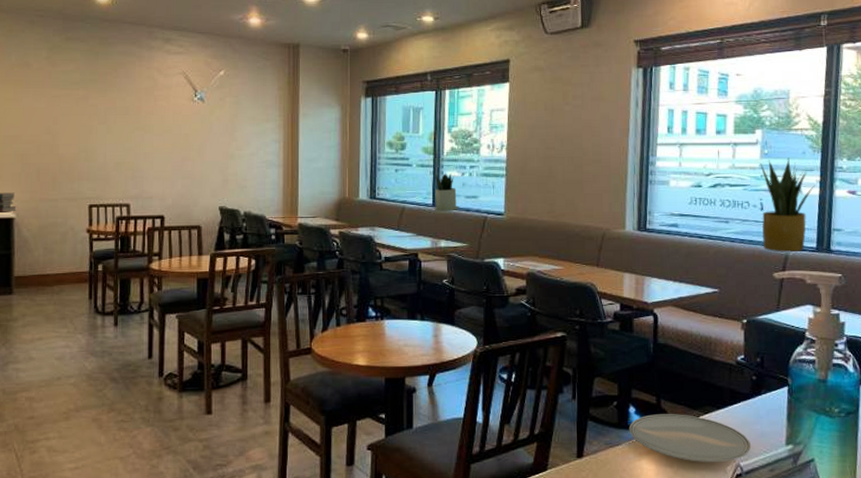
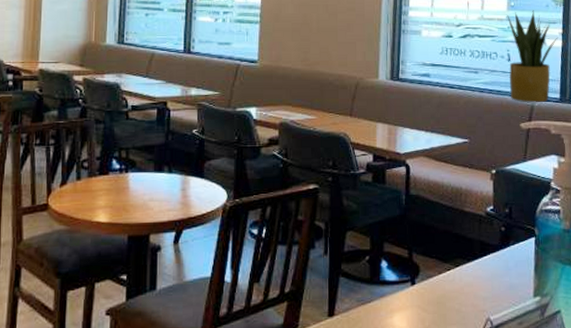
planter: present [434,173,459,212] -> none [185,18,211,58]
plate: present [629,414,752,463] -> none [381,267,501,318]

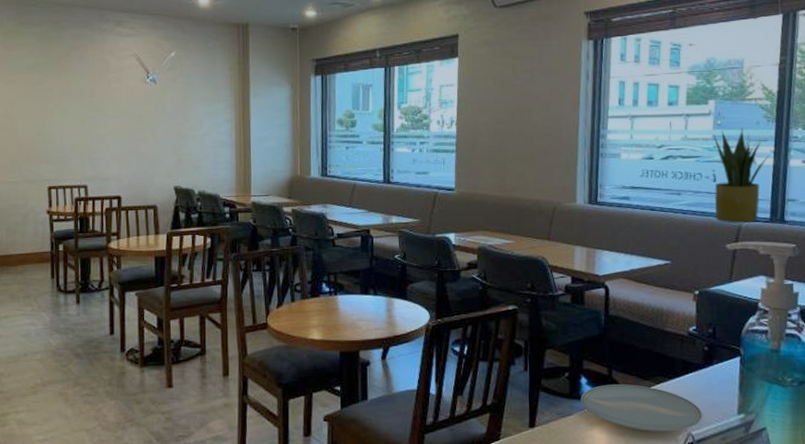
plate: none [381,267,501,318] -> present [581,384,703,432]

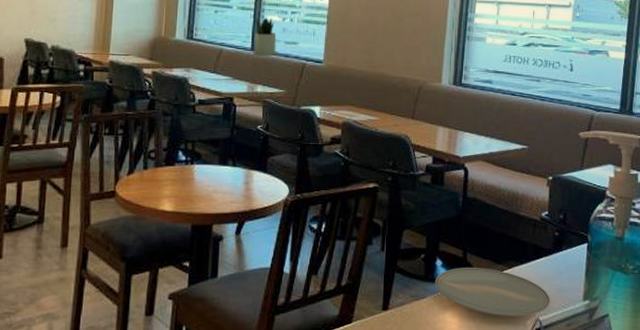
planter: none [384,149,410,188] -> present [252,17,278,57]
planter: present [713,128,769,224] -> none [571,21,621,114]

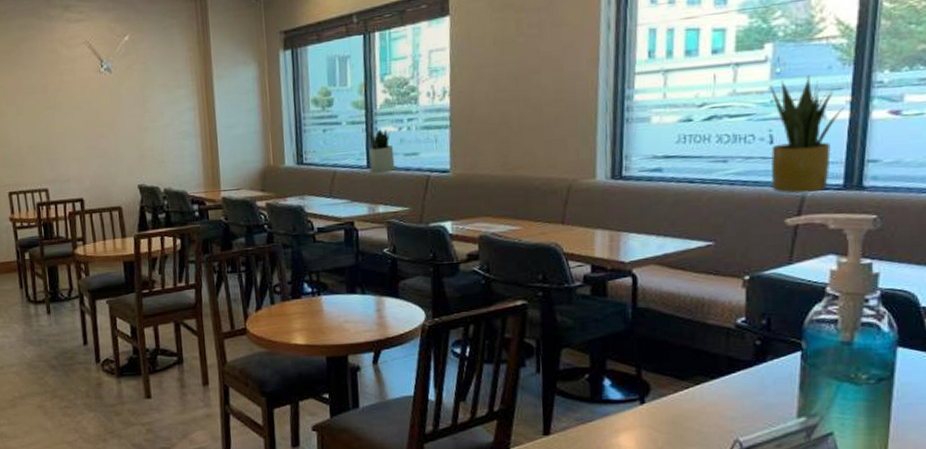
plate: present [435,268,551,317] -> none [604,385,754,439]
planter: none [571,21,621,114] -> present [769,75,844,194]

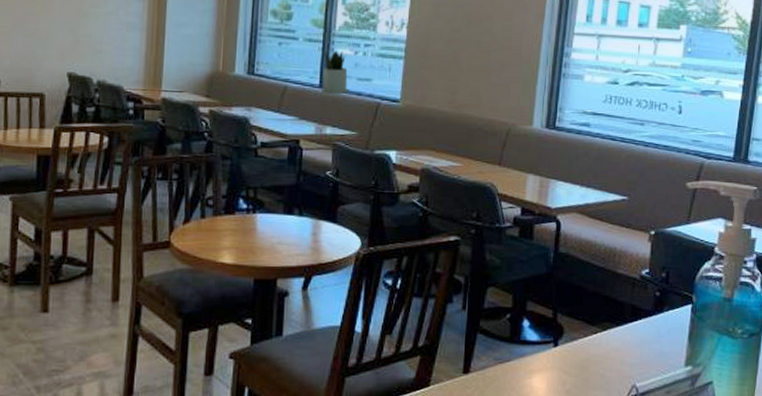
planter: present [769,75,844,194] -> none [678,58,737,162]

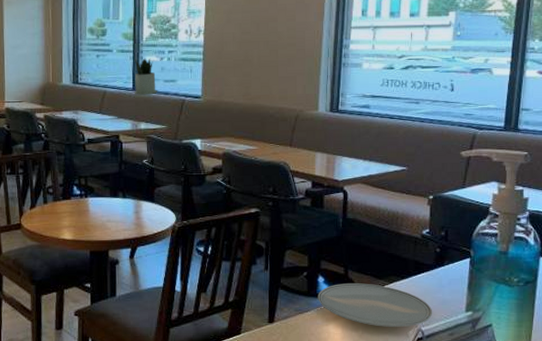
plate: none [521,329,649,383] -> present [318,283,433,328]

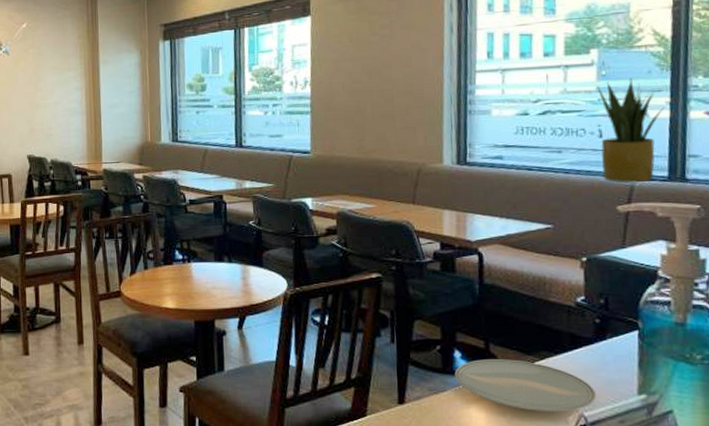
planter: present [134,58,158,95] -> none [236,112,263,152]
planter: none [452,39,506,132] -> present [596,78,664,184]

